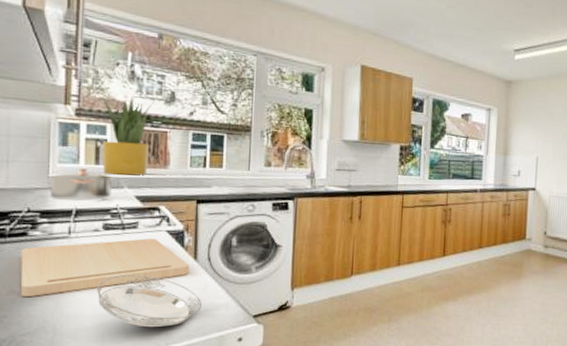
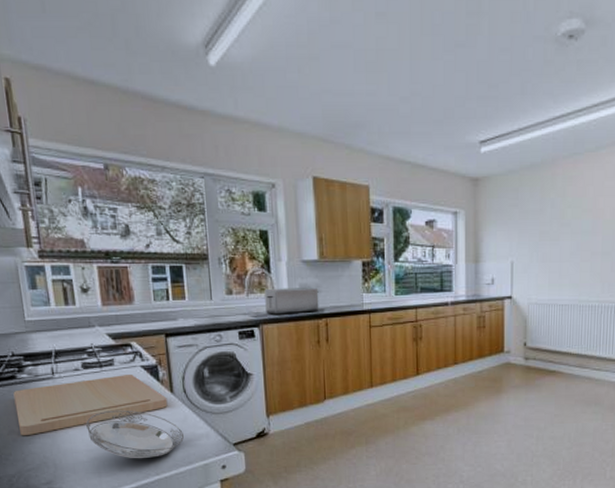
cooking pot: present [50,167,113,201] -> none [26,309,85,342]
planter: present [102,95,153,176] -> none [60,234,115,314]
toaster: none [302,163,356,191] -> present [264,286,319,316]

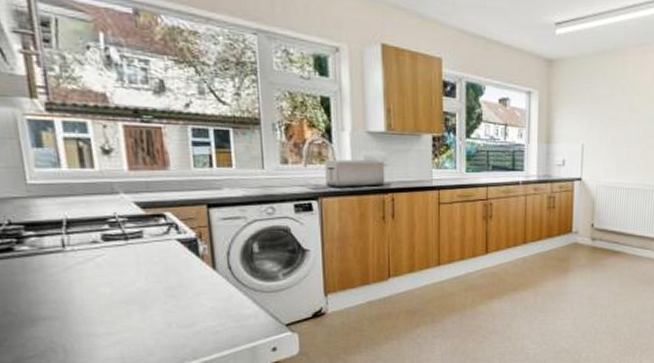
cutting board: present [13,375,168,435] -> none [9,249,209,317]
dish: present [86,410,184,459] -> none [106,288,228,342]

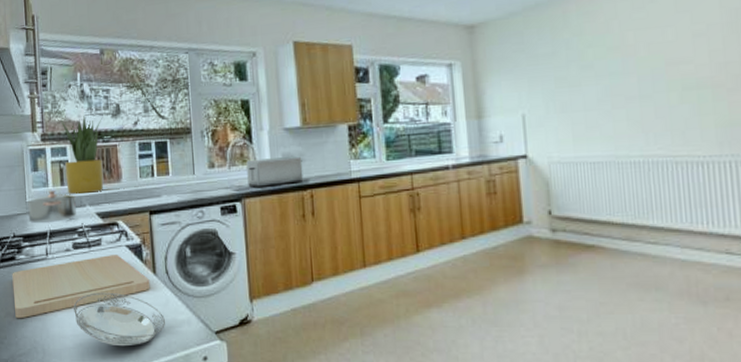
cutting board: none [9,249,209,317] -> present [12,255,150,318]
cooking pot: none [29,172,106,209] -> present [28,190,76,223]
planter: none [75,86,145,179] -> present [60,116,104,194]
dish: none [106,288,228,342] -> present [74,292,165,347]

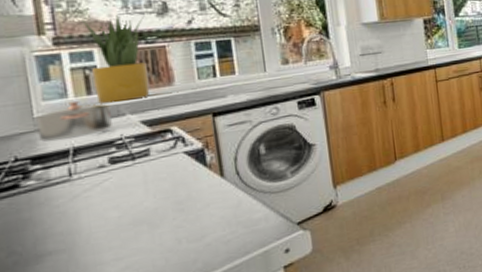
cutting board: present [12,255,150,318] -> none [15,163,218,255]
dish: present [74,292,165,347] -> none [114,203,238,261]
toaster: present [246,156,304,189] -> none [324,48,383,81]

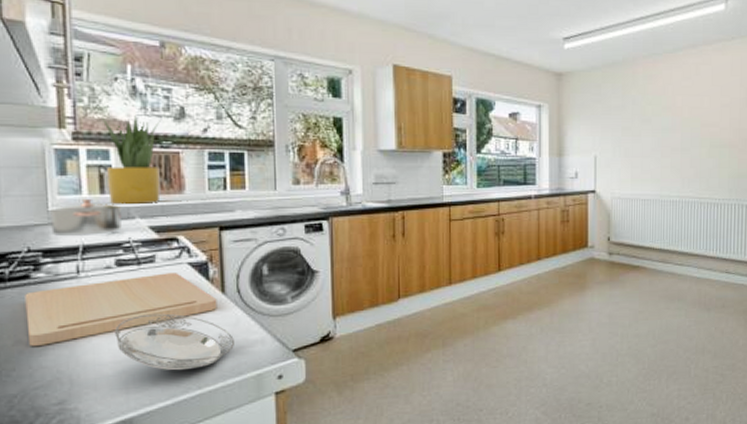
cutting board: none [15,163,218,255] -> present [25,273,217,346]
dish: none [114,203,238,261] -> present [115,313,234,371]

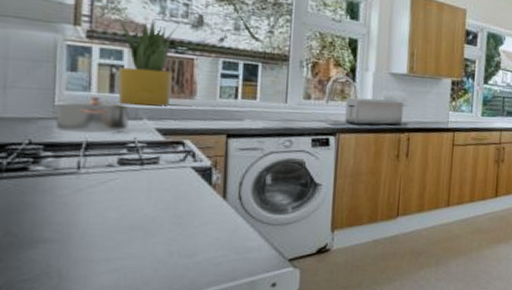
cutting board: present [25,273,217,346] -> none [19,175,218,239]
dish: present [115,313,234,371] -> none [110,214,231,273]
toaster: none [336,177,396,208] -> present [345,97,404,126]

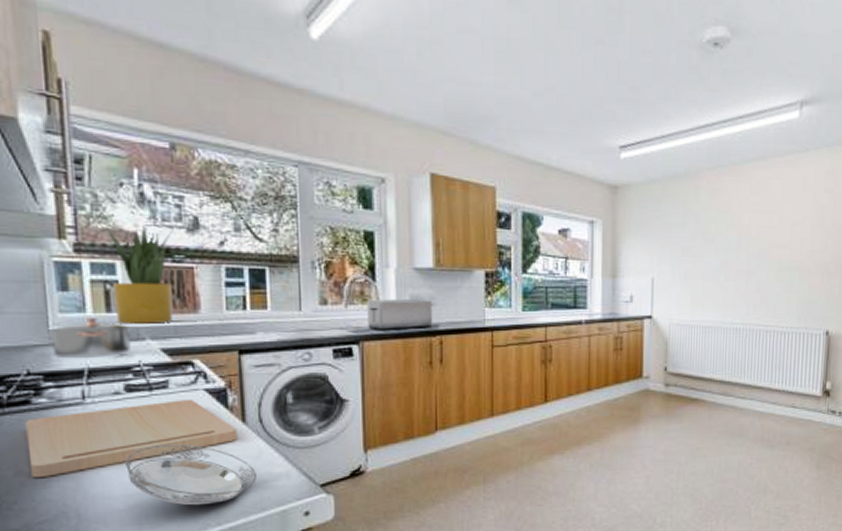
cutting board: none [19,175,218,239] -> present [25,400,238,477]
dish: none [110,214,231,273] -> present [125,444,256,506]

